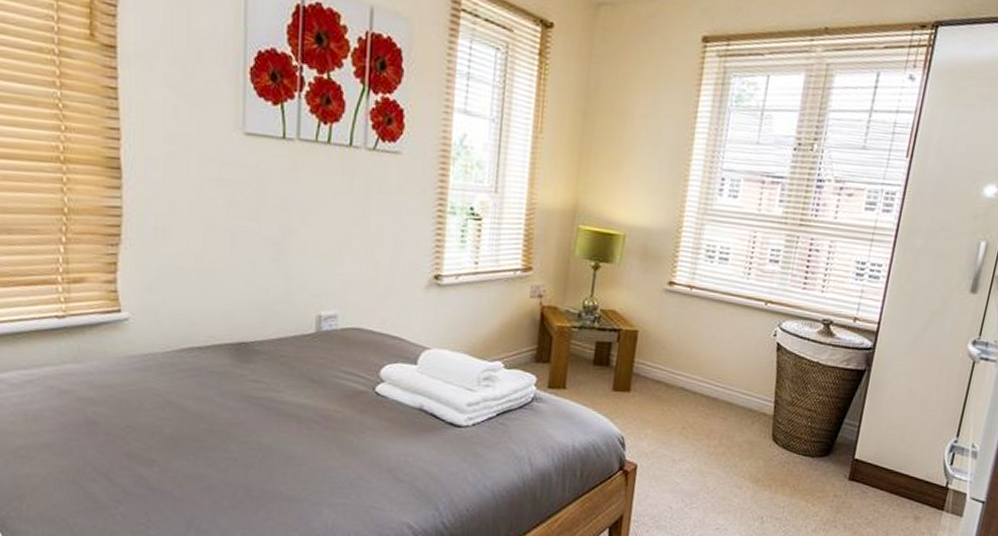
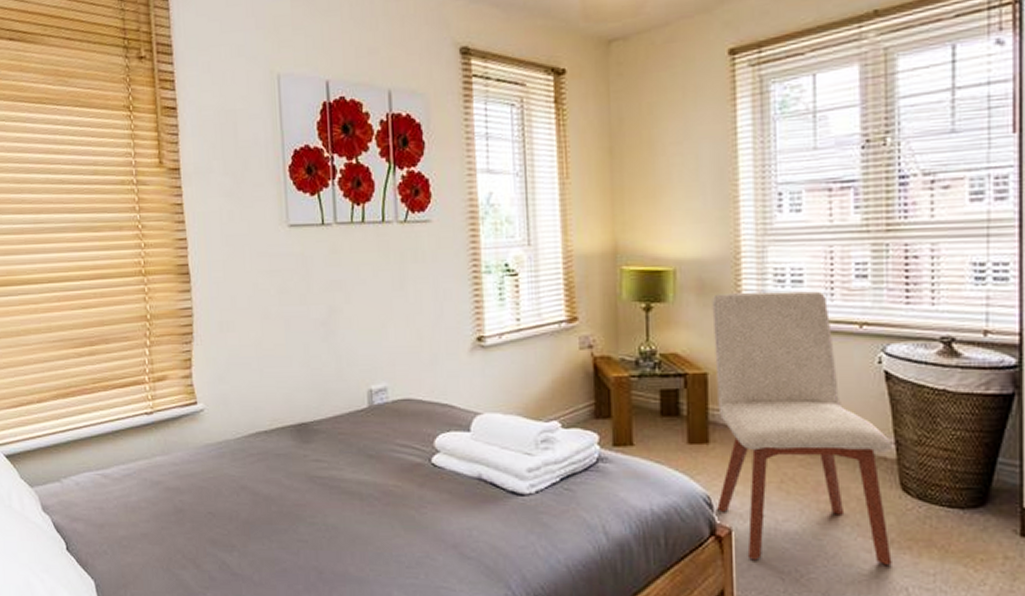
chair: none [628,261,773,499] -> present [711,291,892,565]

